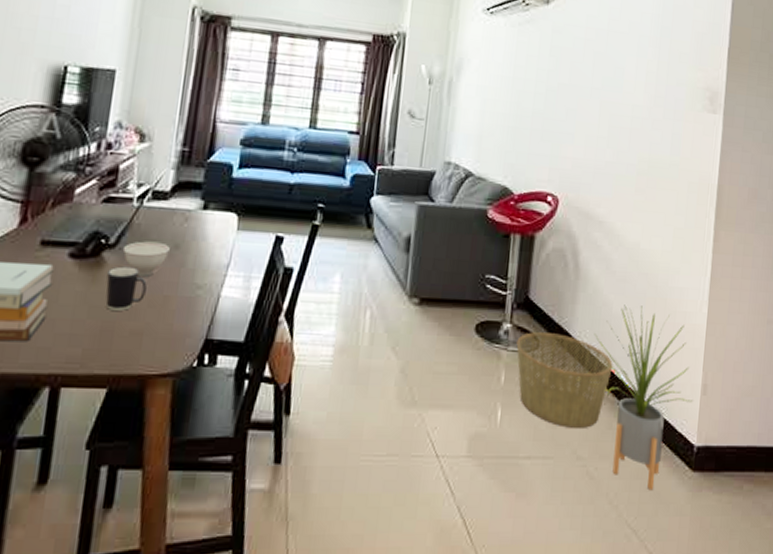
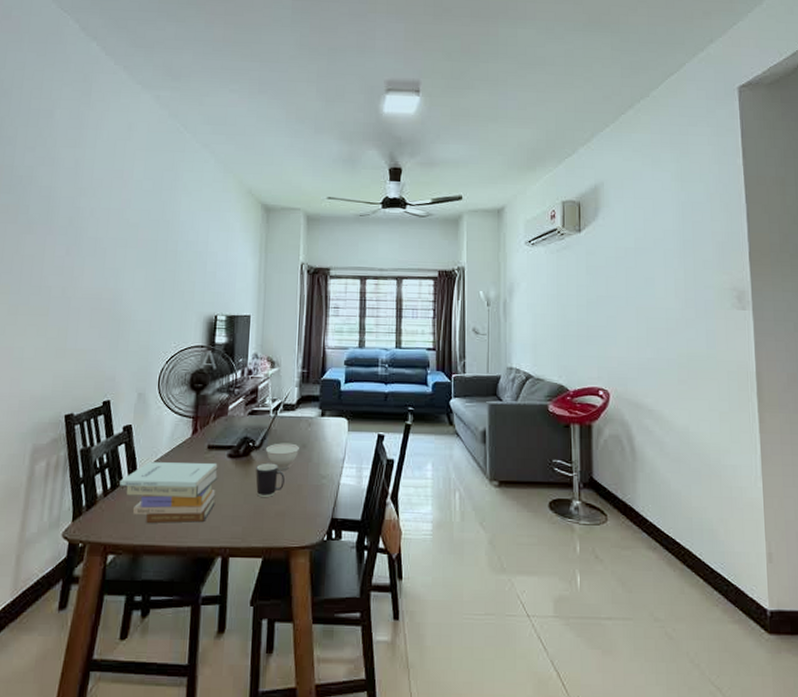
basket: present [516,332,613,428] -> none [587,508,678,593]
house plant: present [594,305,693,491] -> none [656,482,760,651]

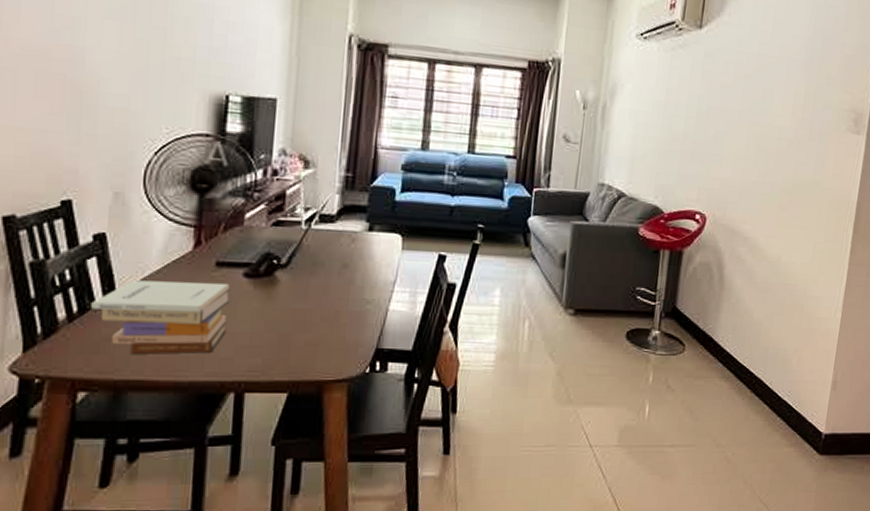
mug: present [255,463,285,498] -> none [280,284,319,326]
bowl: present [265,443,299,470] -> none [294,261,339,293]

